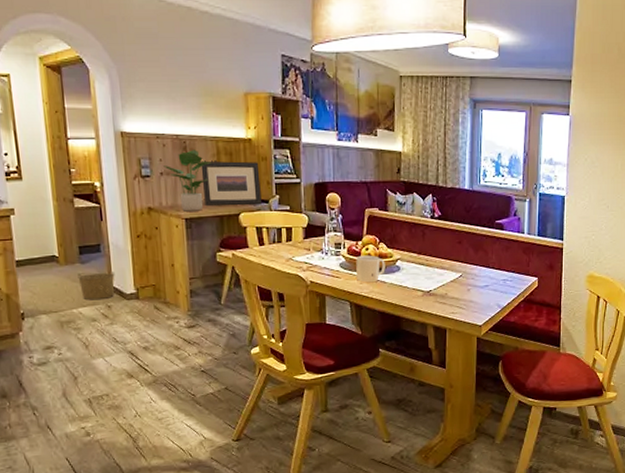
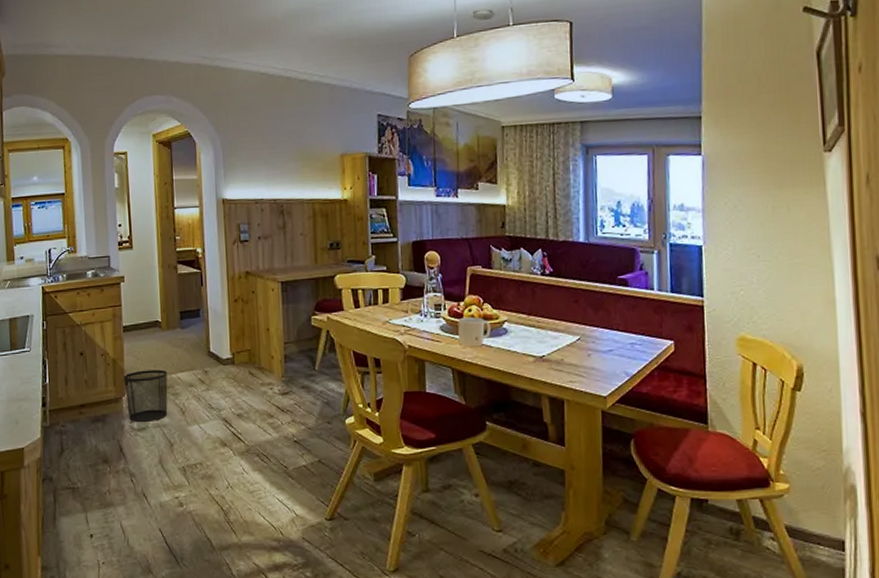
waste bin: none [18,304,70,357] -> present [123,369,168,422]
basket: present [77,272,115,300] -> none [178,336,213,366]
potted plant: present [163,150,212,212] -> none [261,213,308,275]
picture frame: present [201,161,262,206] -> none [297,222,357,268]

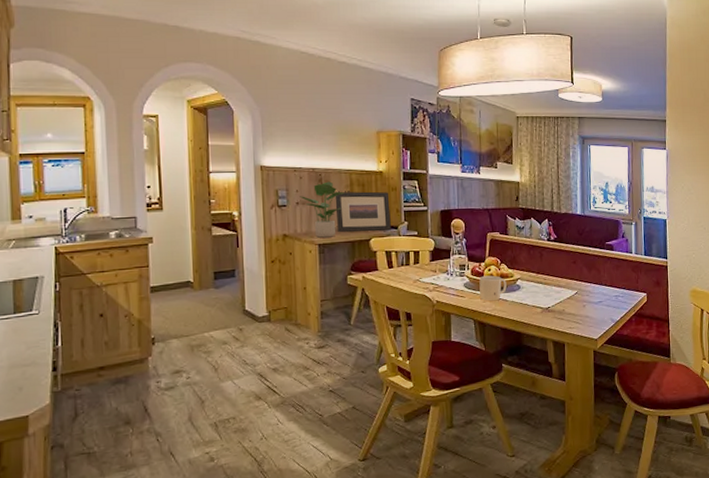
waste bin: present [123,369,168,422] -> none [149,328,200,382]
potted plant: none [261,213,308,275] -> present [299,181,345,238]
picture frame: none [297,222,357,268] -> present [335,191,391,232]

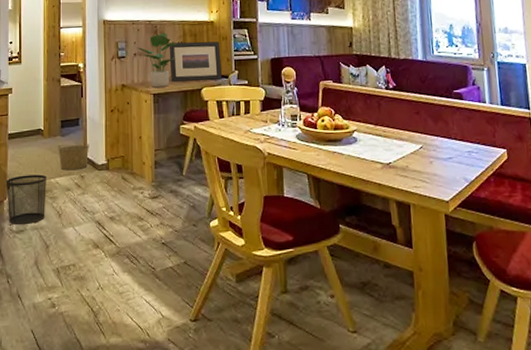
waste bin: none [149,328,200,382] -> present [5,174,47,224]
basket: none [211,296,248,324] -> present [58,144,90,171]
mug: present [479,275,507,302] -> none [312,126,342,155]

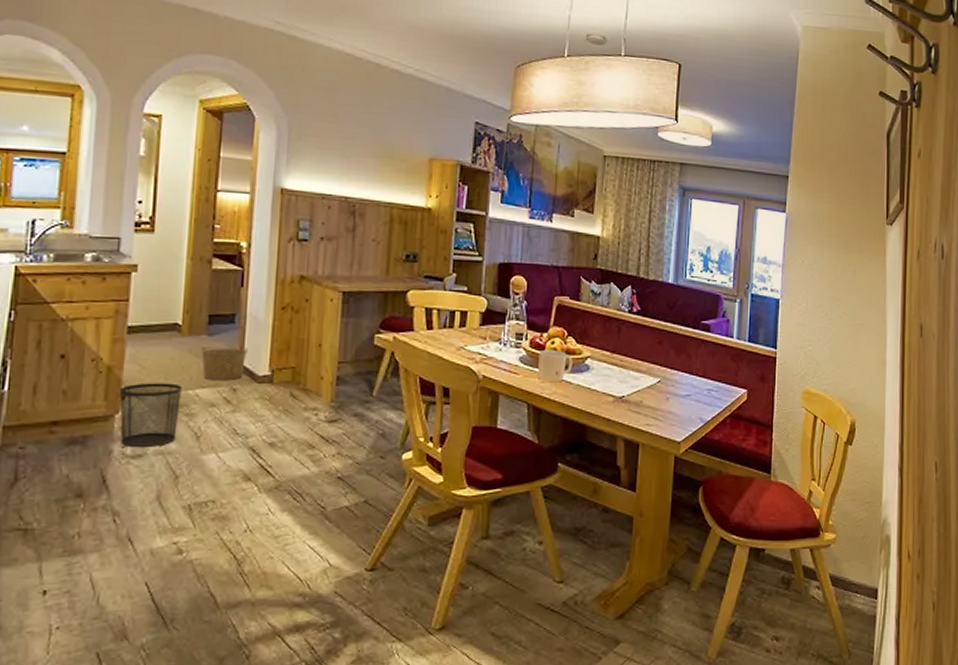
potted plant: present [137,33,178,88] -> none [325,215,382,284]
picture frame: present [169,41,222,82] -> none [368,230,437,283]
mug: none [312,126,342,155] -> present [538,349,573,383]

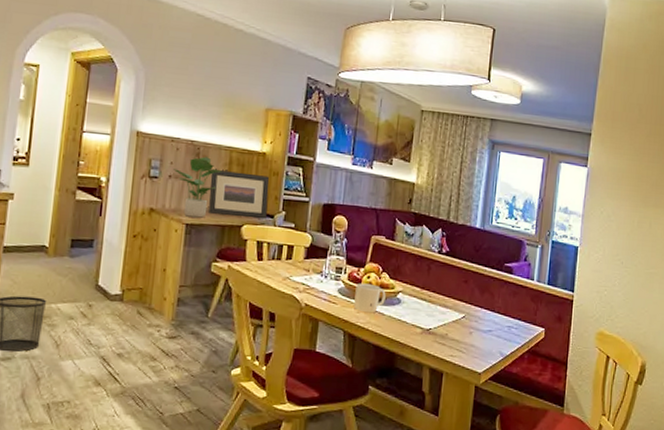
basket: present [201,347,248,381] -> none [63,267,103,298]
potted plant: none [325,215,382,284] -> present [173,157,222,218]
picture frame: none [368,230,437,283] -> present [208,170,270,219]

